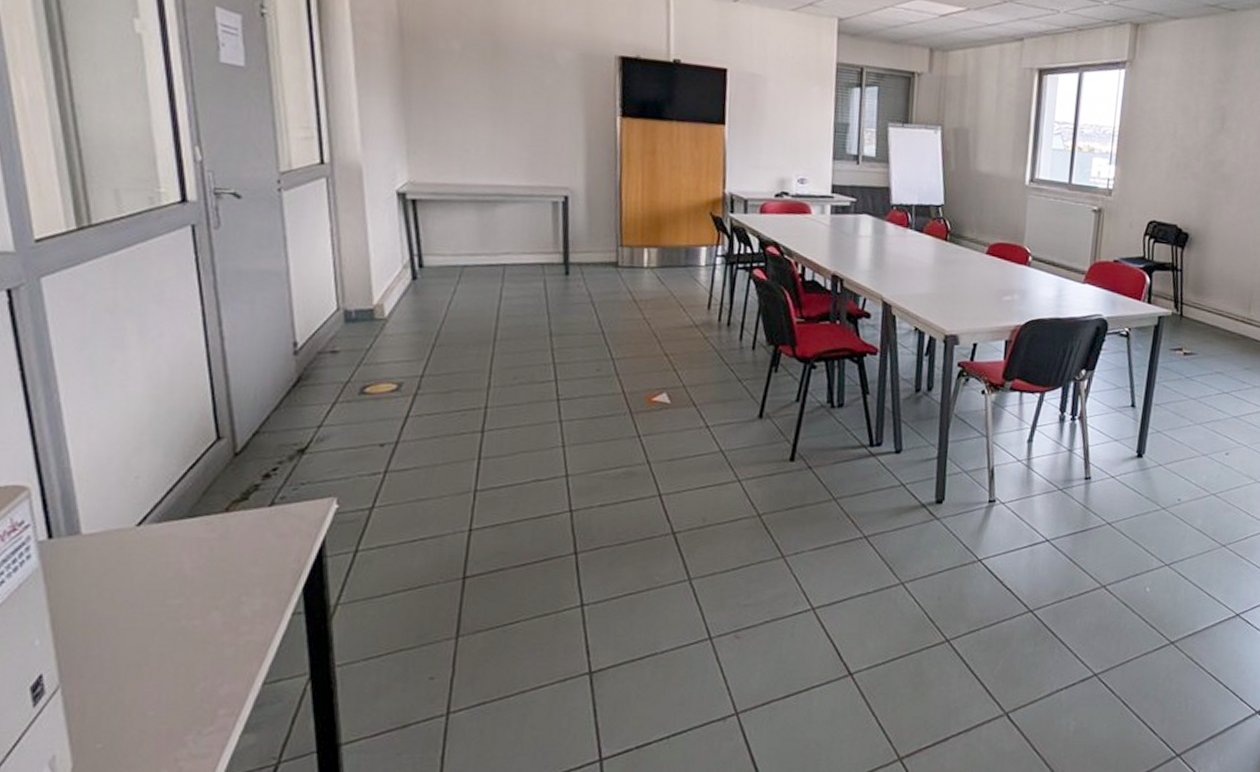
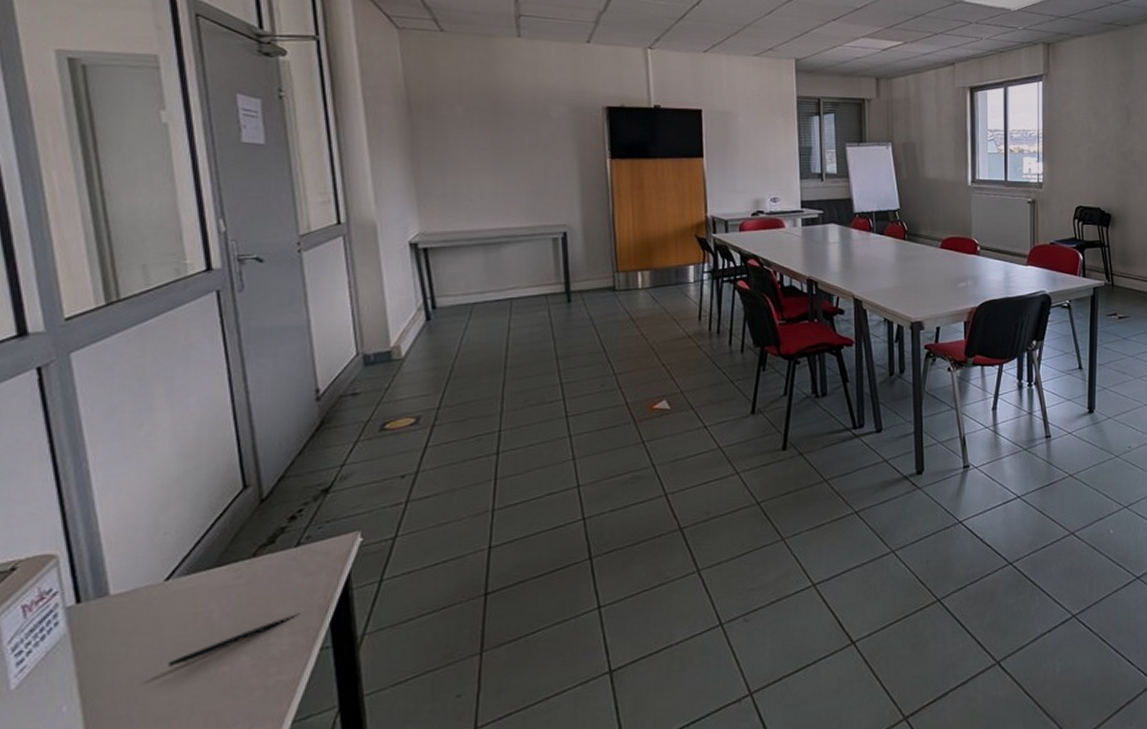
pen: none [138,575,274,615] -> present [167,613,301,668]

